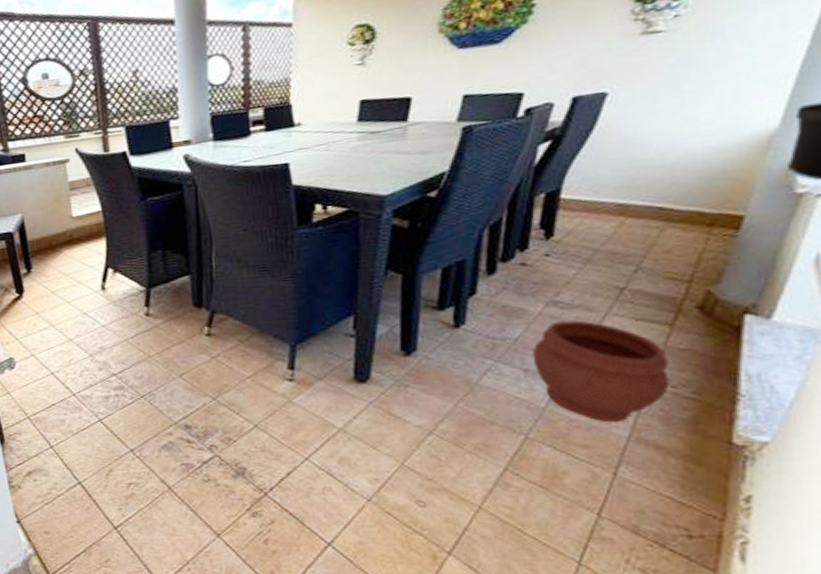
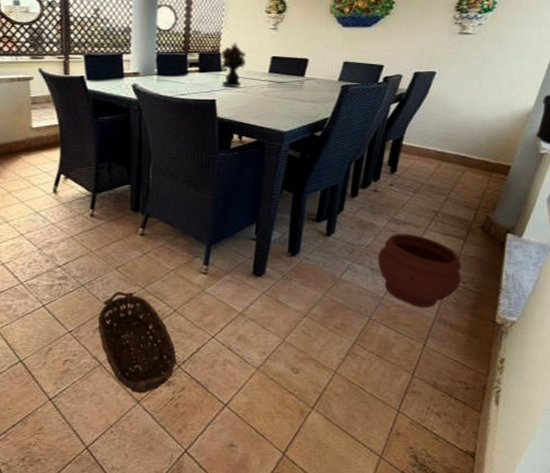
basket: none [162,403,263,525] -> present [97,291,177,394]
bouquet: none [290,88,326,146] -> present [220,43,246,87]

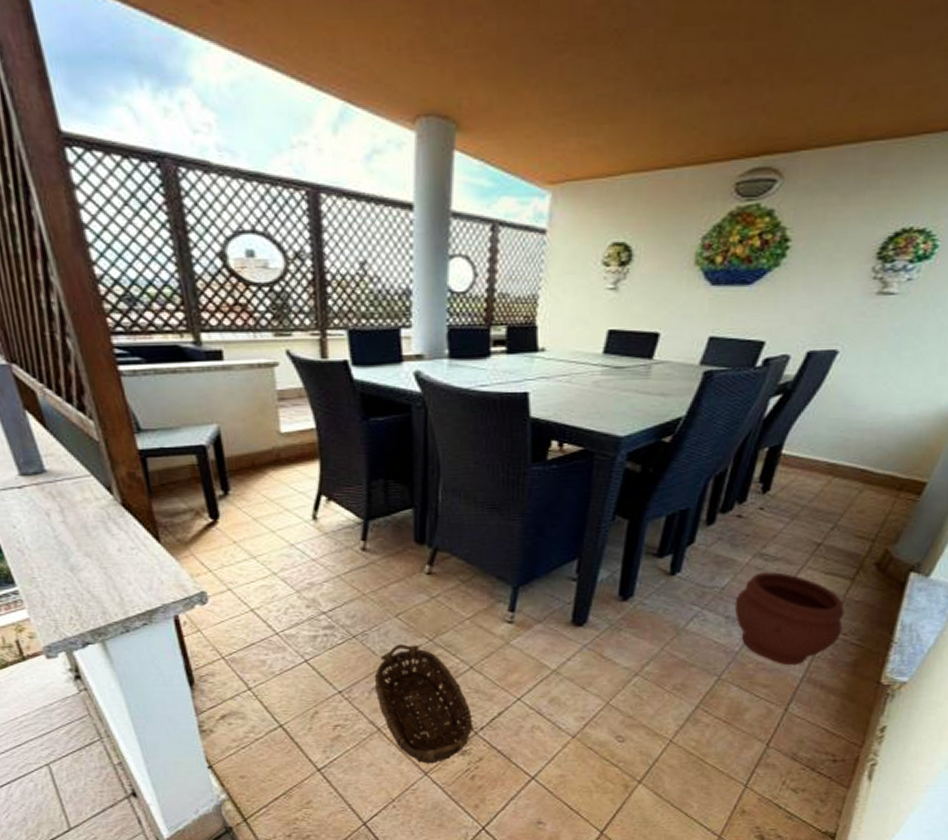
bouquet: present [220,43,246,87] -> none [535,310,573,375]

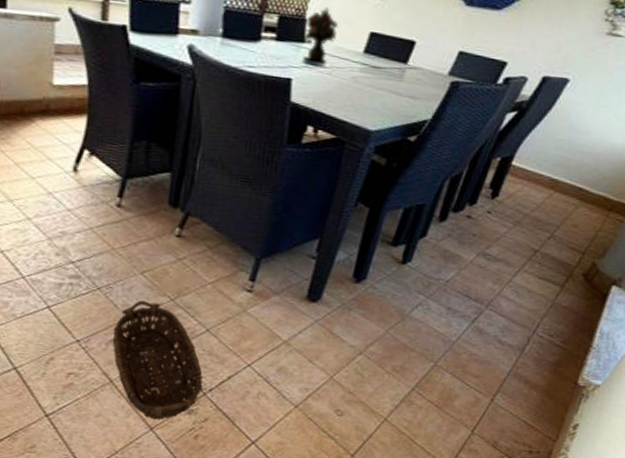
bouquet: none [535,310,573,375] -> present [303,7,339,67]
planter pot: present [734,572,845,666] -> none [455,270,553,360]

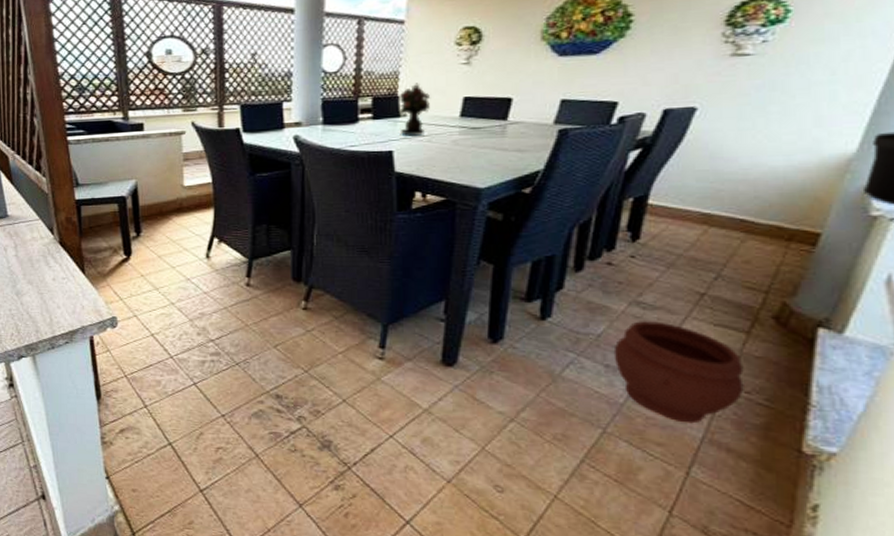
basket: present [112,300,203,420] -> none [254,373,347,496]
planter pot: none [455,270,553,360] -> present [613,321,744,424]

